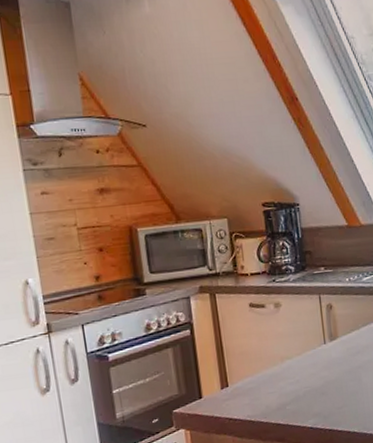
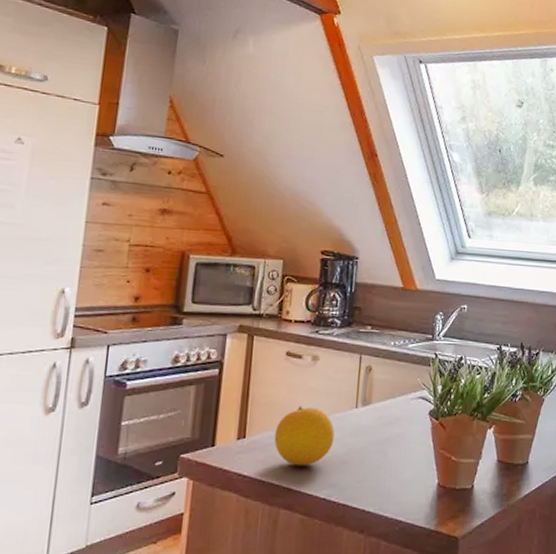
fruit: none [254,349,310,404] -> present [274,406,335,466]

